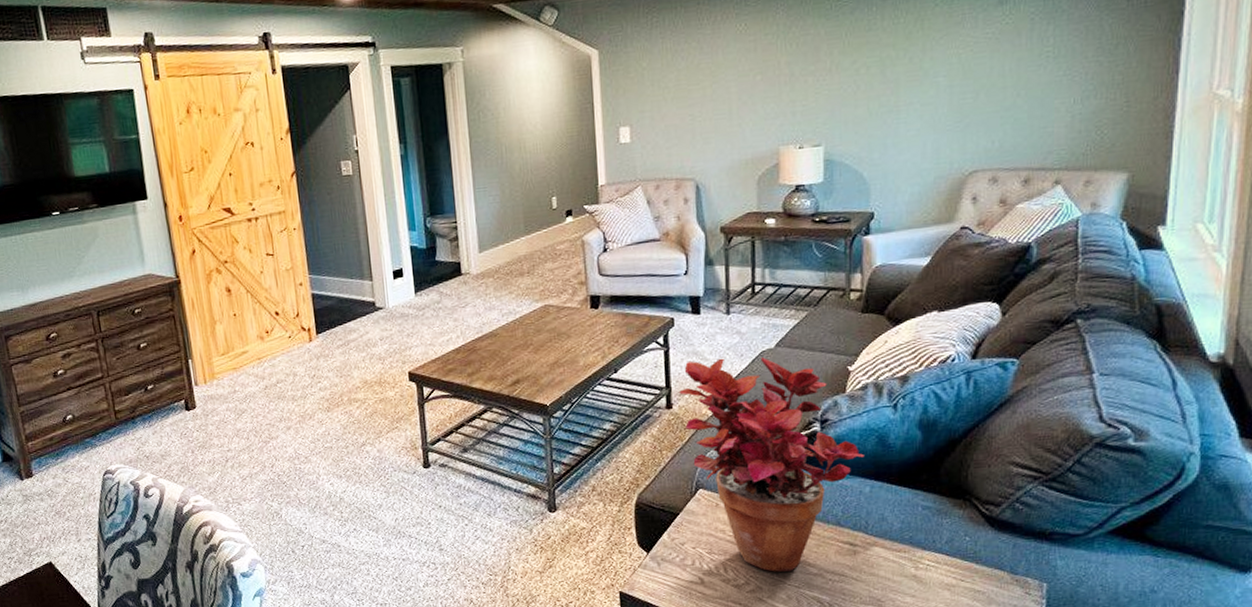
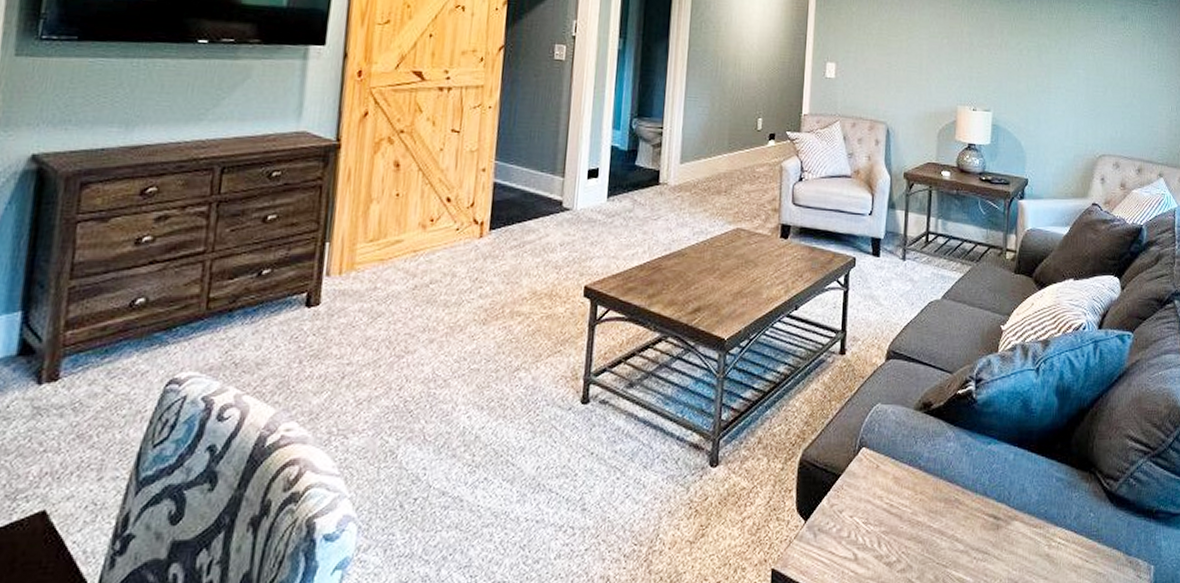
potted plant: present [679,357,864,572] -> none [853,305,1011,548]

